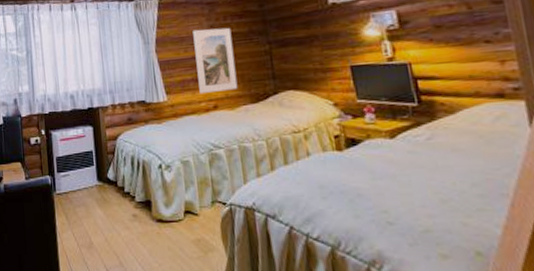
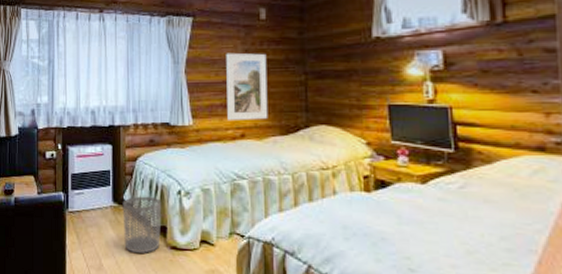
waste bin: none [107,172,146,228] -> present [122,196,162,253]

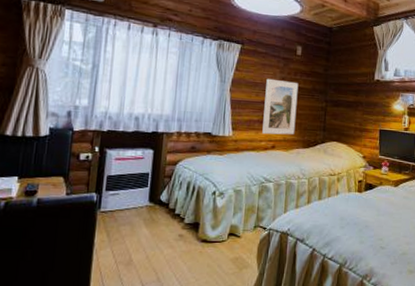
waste bin: present [122,196,162,253] -> none [156,196,197,247]

